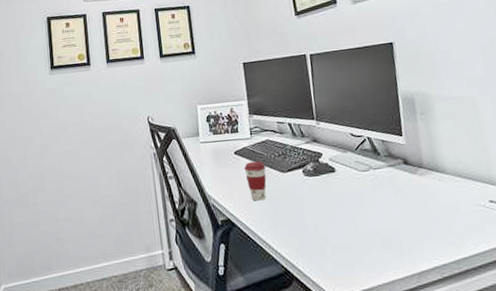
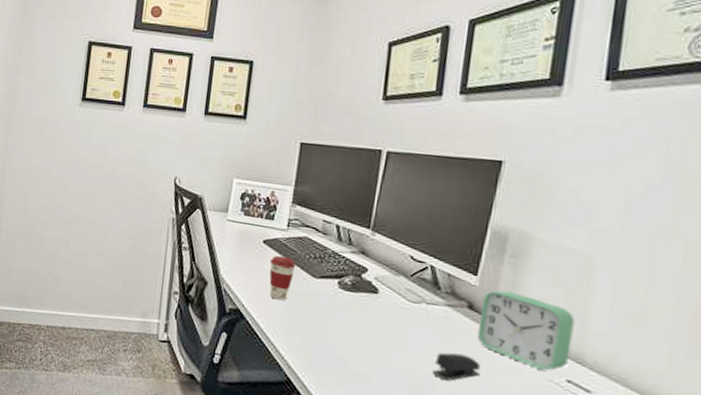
stapler: none [393,203,429,229] -> present [432,352,481,381]
alarm clock: none [412,142,486,199] -> present [477,290,575,371]

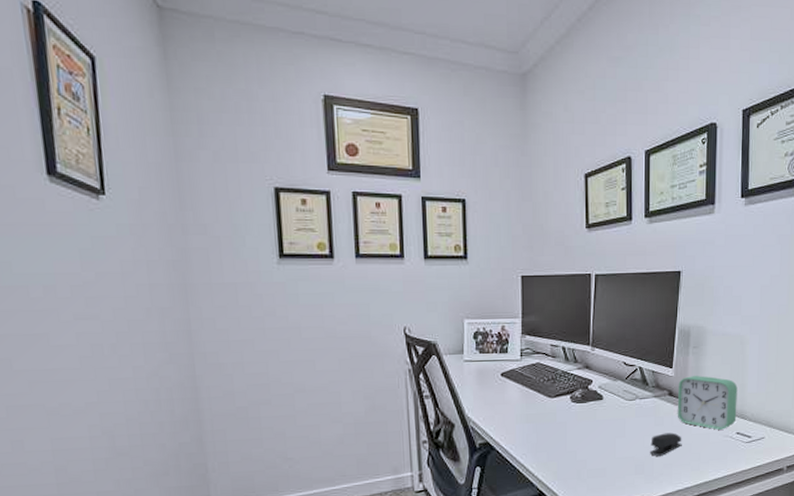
coffee cup: present [269,255,296,301] -> none [510,384,533,425]

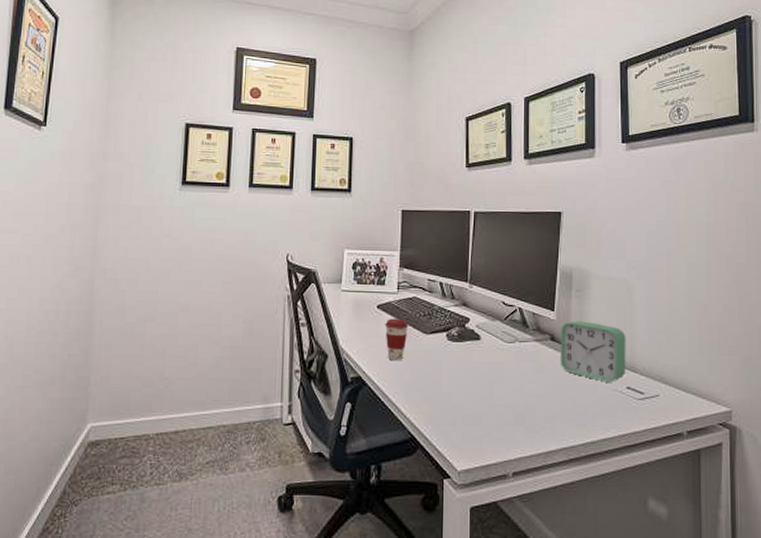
coffee cup: none [510,384,533,425] -> present [385,318,409,361]
stapler: present [649,432,682,456] -> none [530,381,566,407]

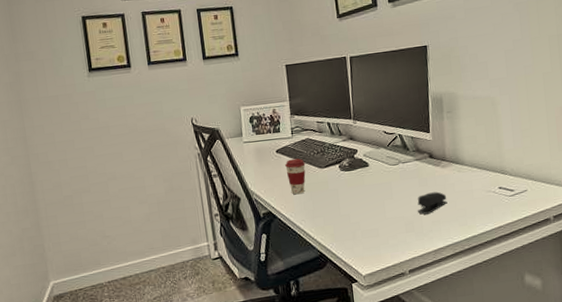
stapler: none [530,381,566,407] -> present [417,191,448,215]
alarm clock: present [560,321,626,382] -> none [437,137,497,186]

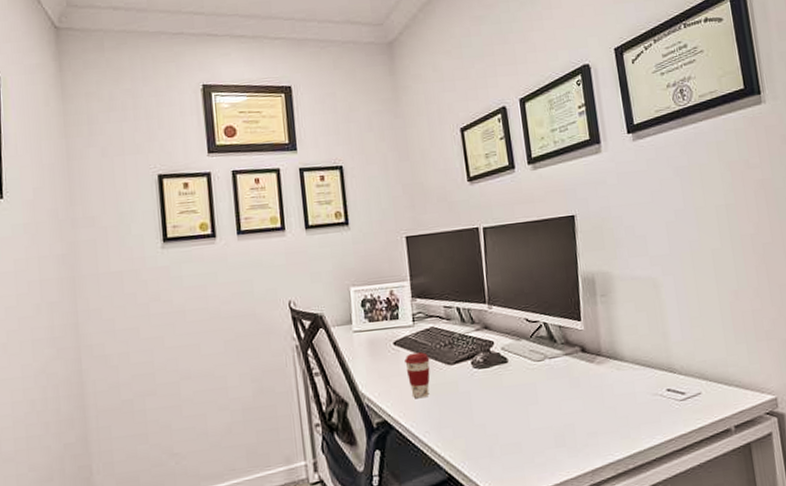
stapler: present [417,191,448,215] -> none [568,394,606,424]

